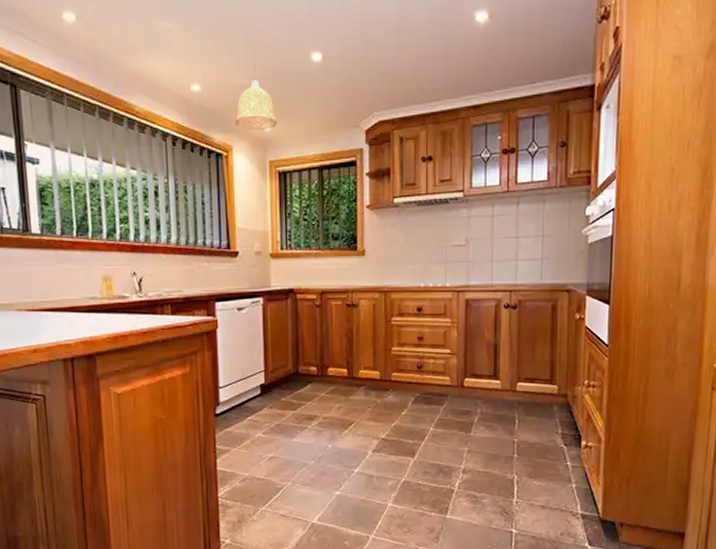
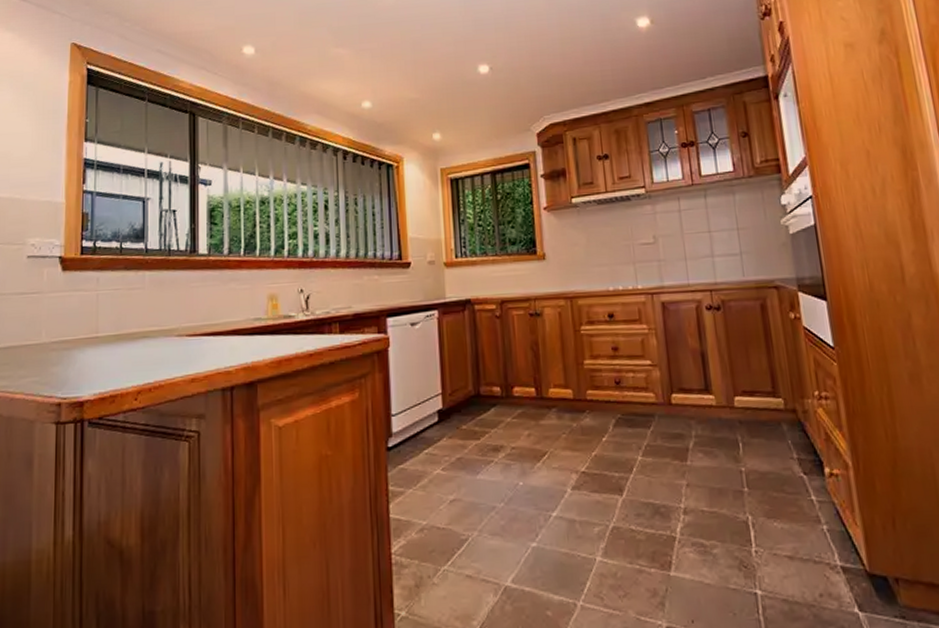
pendant lamp: present [235,42,277,130] -> none [406,60,447,141]

